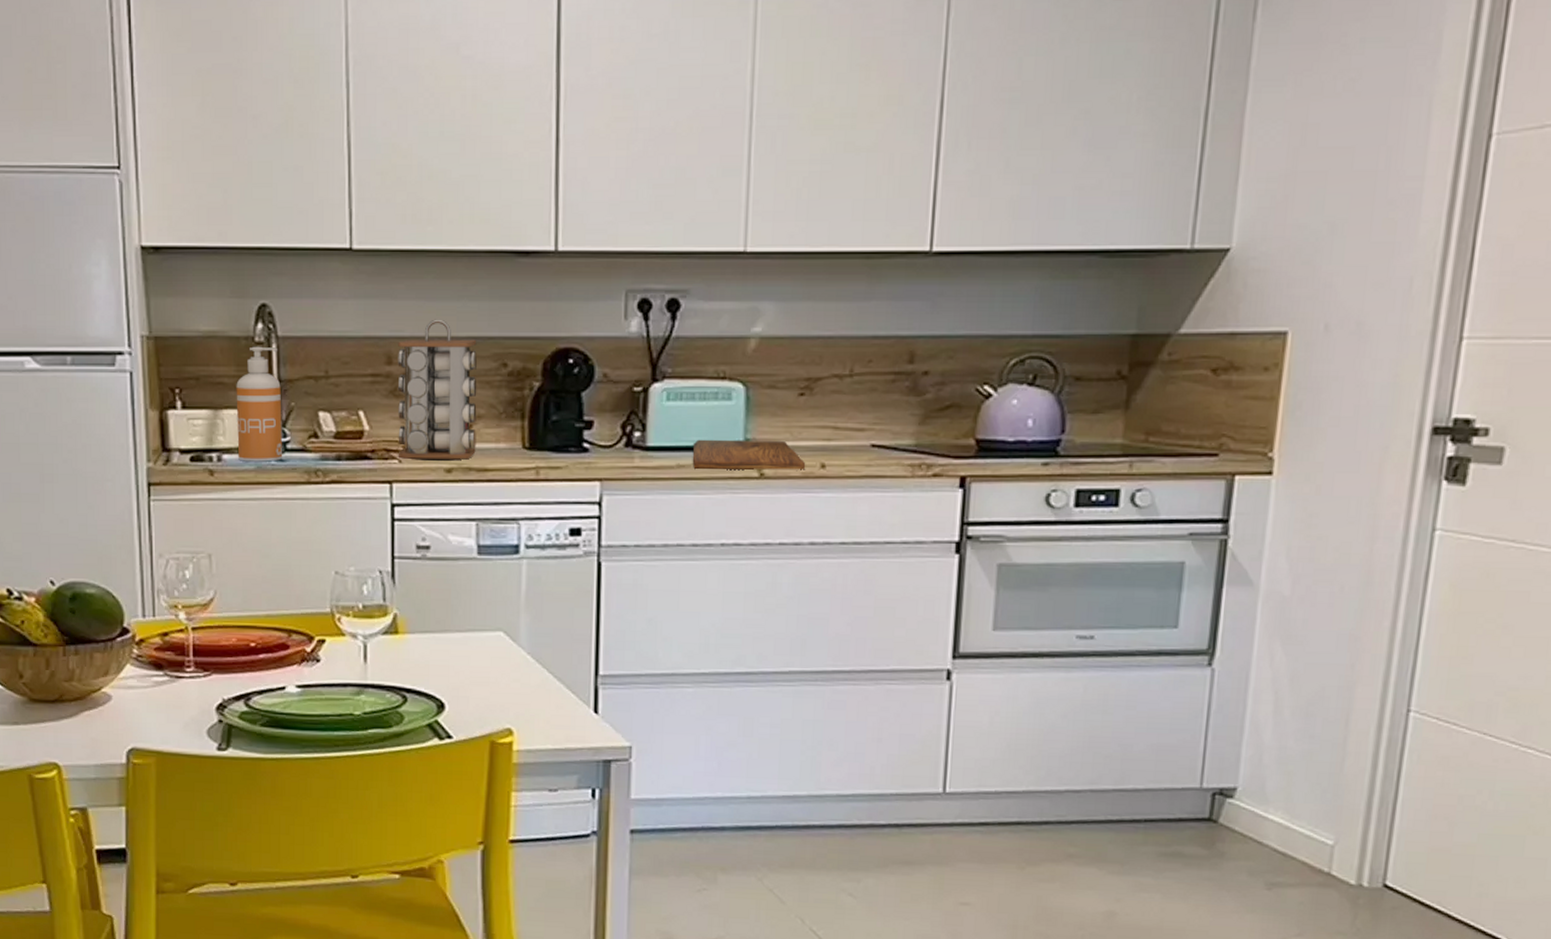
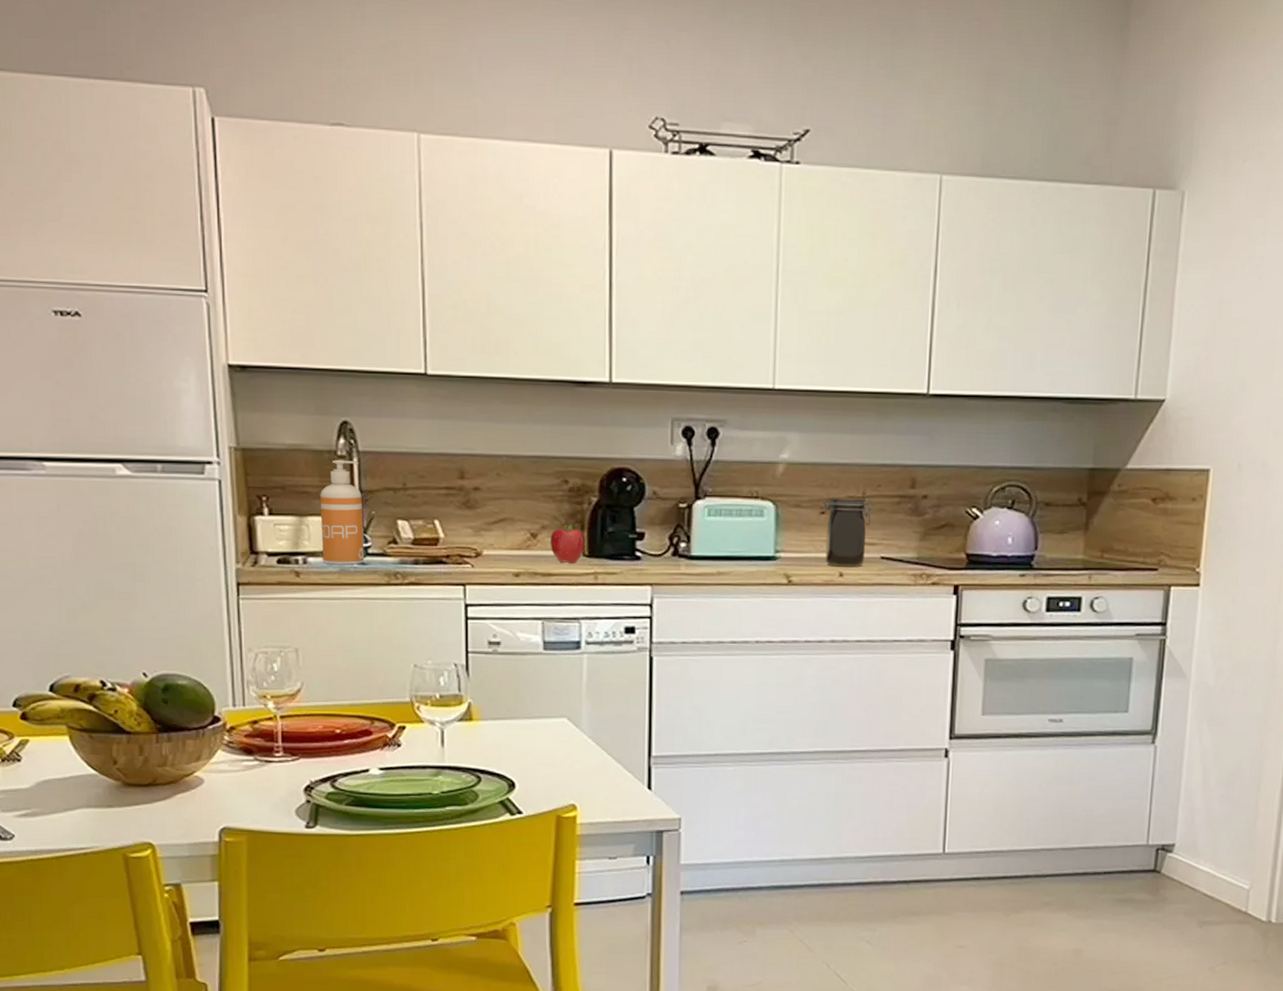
spice rack: present [398,319,477,462] -> none [469,439,542,567]
fruit: none [486,413,526,458] -> present [550,524,585,564]
cutting board: present [692,439,806,470] -> none [730,550,827,578]
jar: none [802,375,862,459] -> present [822,497,872,569]

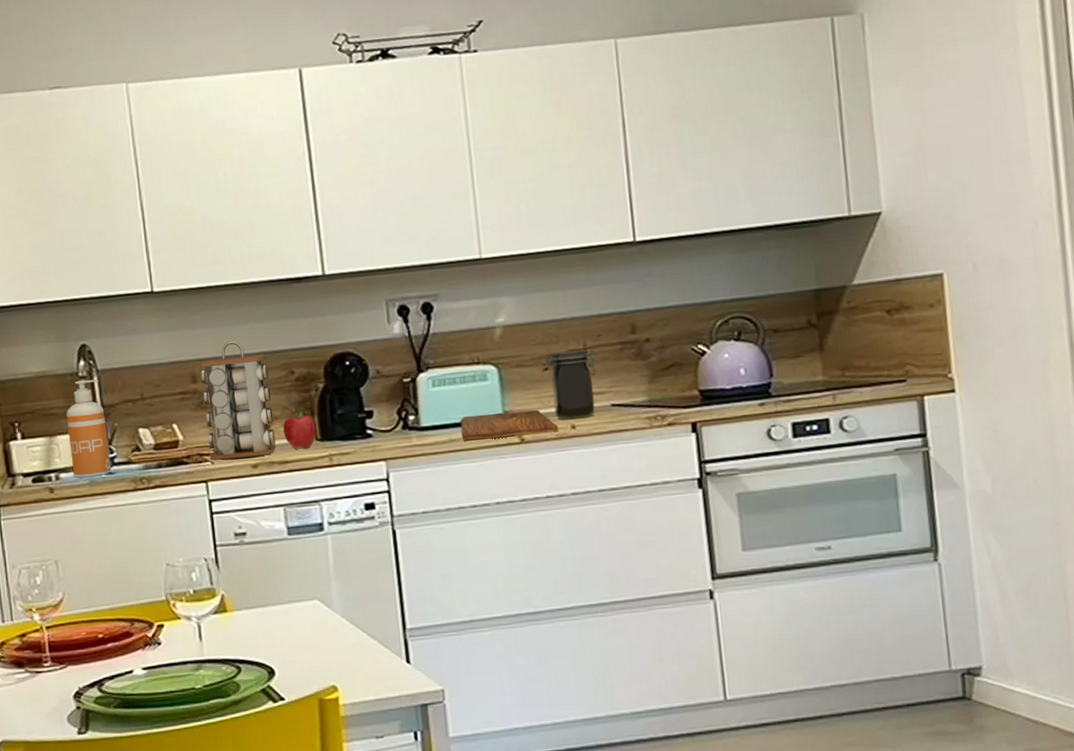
spice rack: none [469,439,542,567] -> present [200,340,276,461]
cutting board: none [730,550,827,578] -> present [461,409,559,441]

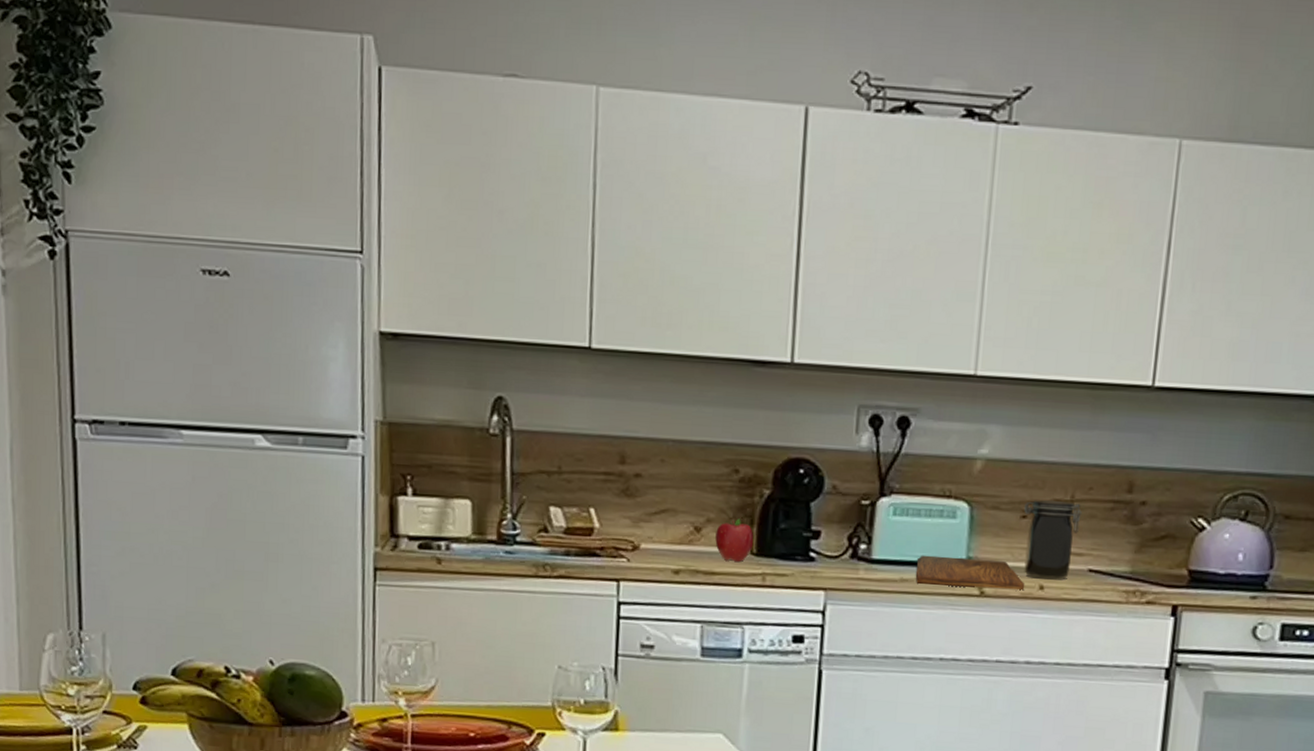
soap dispenser: present [66,379,112,478] -> none [467,438,513,554]
spice rack: present [200,340,276,461] -> none [627,422,710,563]

